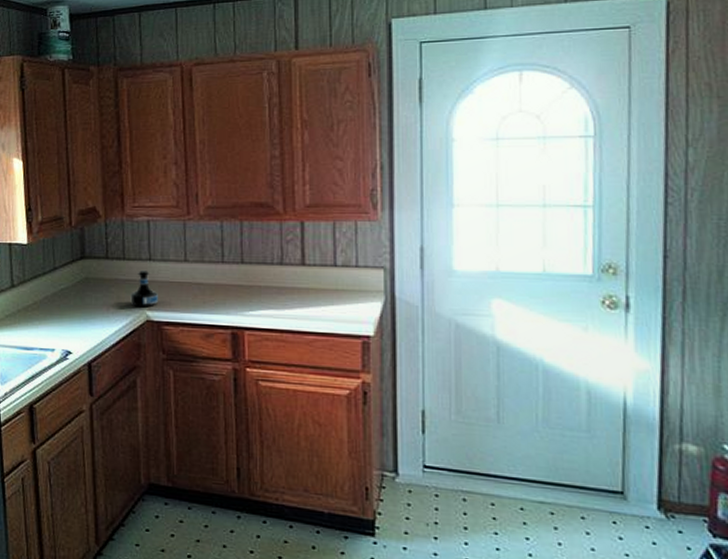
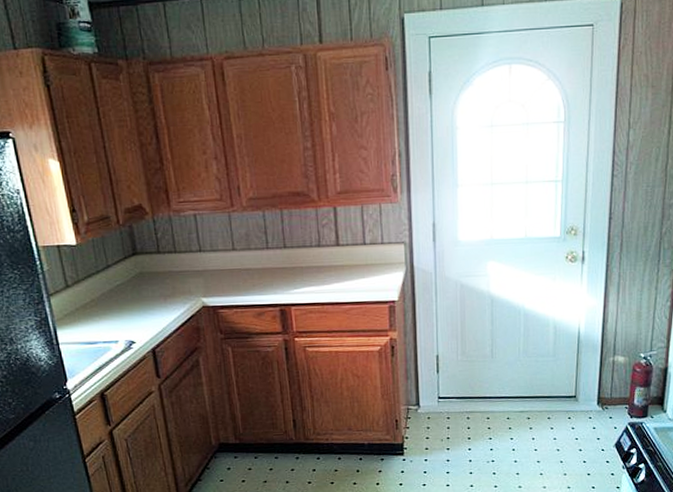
tequila bottle: present [130,269,158,308] -> none [185,260,212,295]

